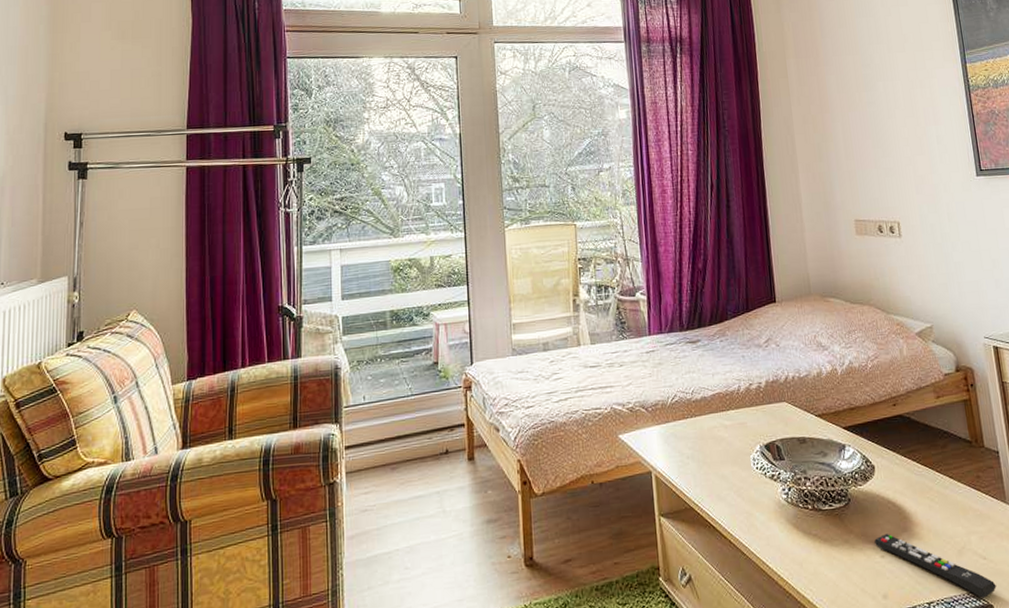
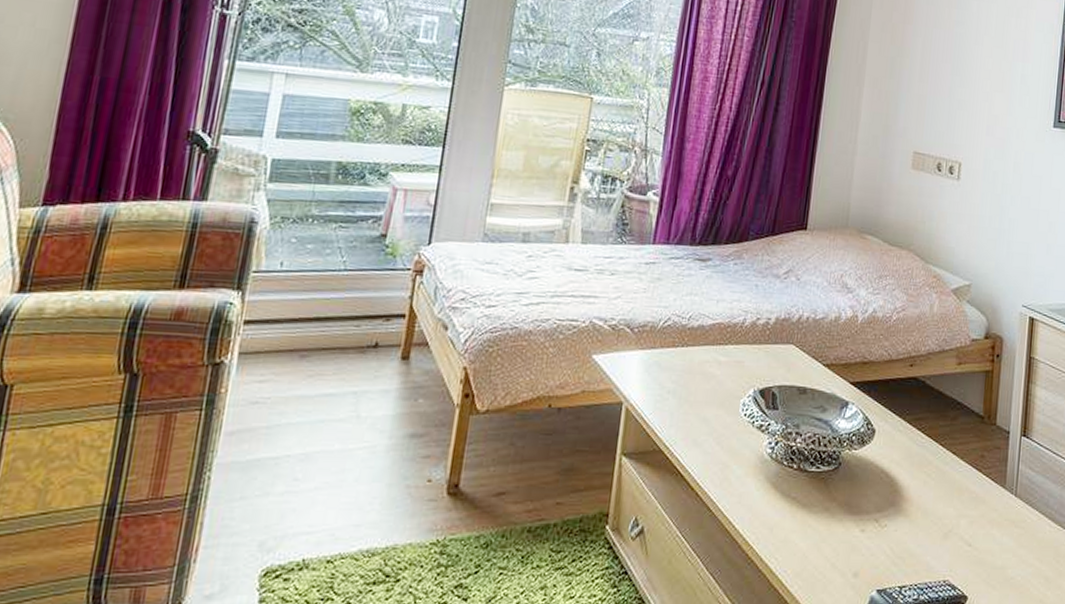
remote control: present [874,534,997,598] -> none [857,506,975,588]

